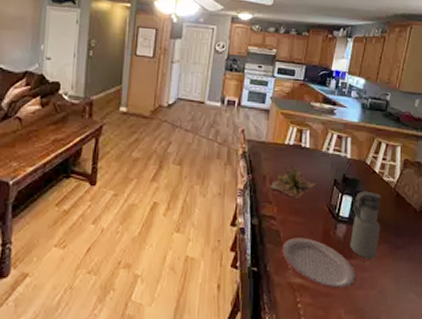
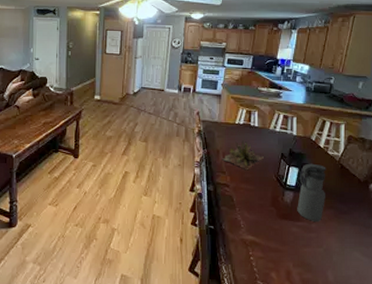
plate: present [282,238,357,290] -> none [235,202,304,247]

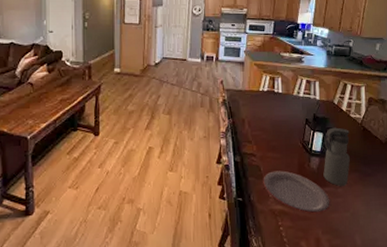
succulent plant: present [222,140,264,169] -> none [248,108,289,137]
plate: none [235,202,304,247] -> present [263,170,332,214]

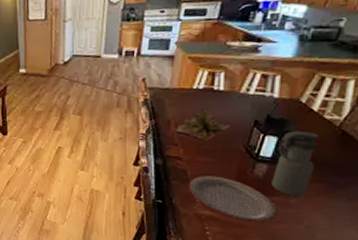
succulent plant: none [248,108,289,137] -> present [174,108,230,140]

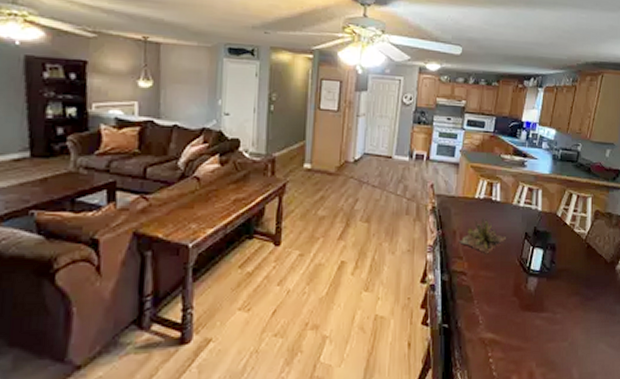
plate: present [189,176,279,223] -> none [473,292,548,344]
water bottle: present [271,130,319,196] -> none [541,243,572,311]

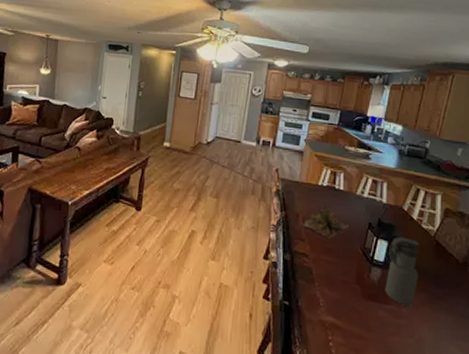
water bottle: none [541,243,572,311] -> present [385,236,420,306]

